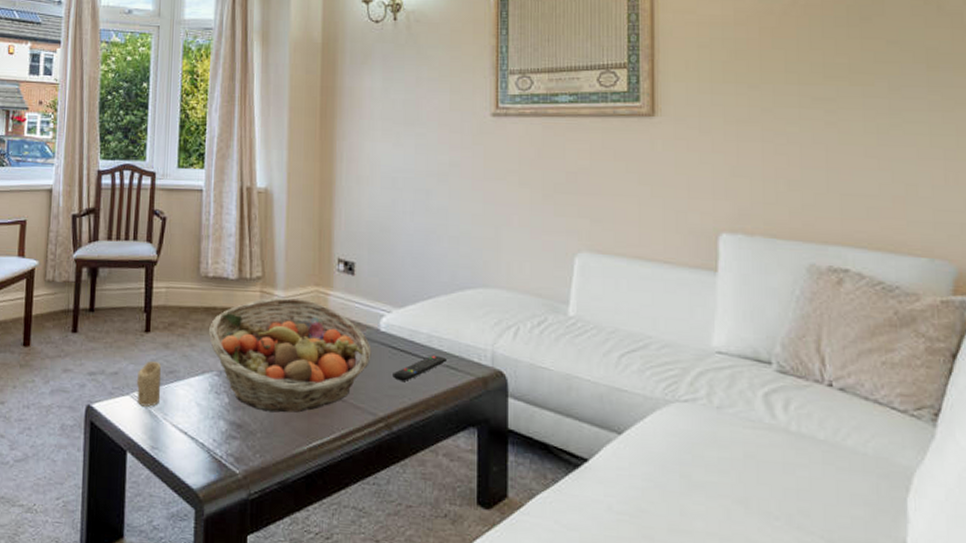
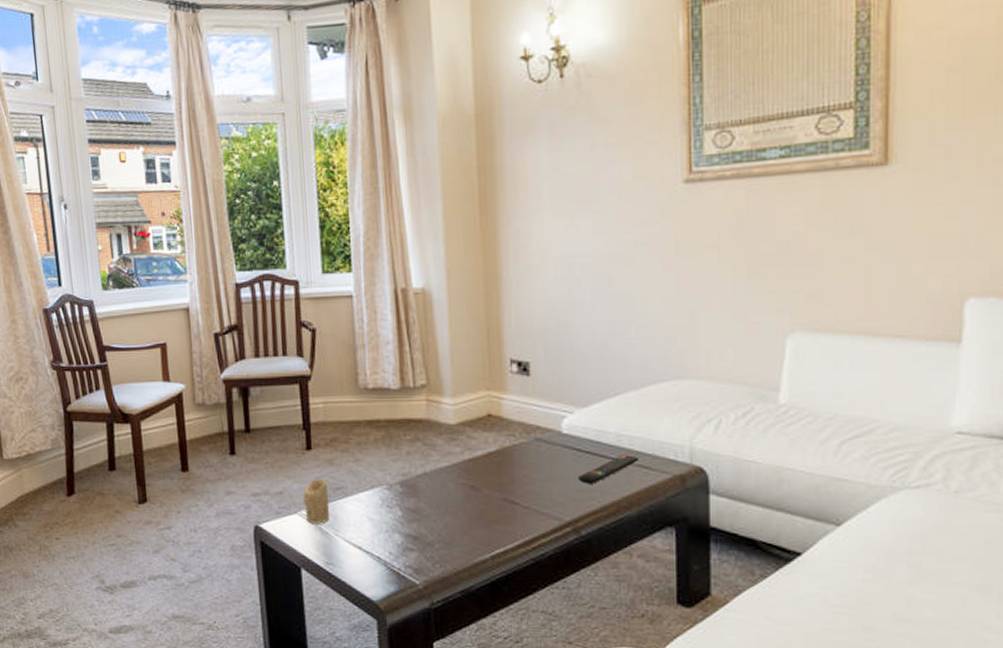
fruit basket: present [209,297,372,413] -> none [374,404,554,523]

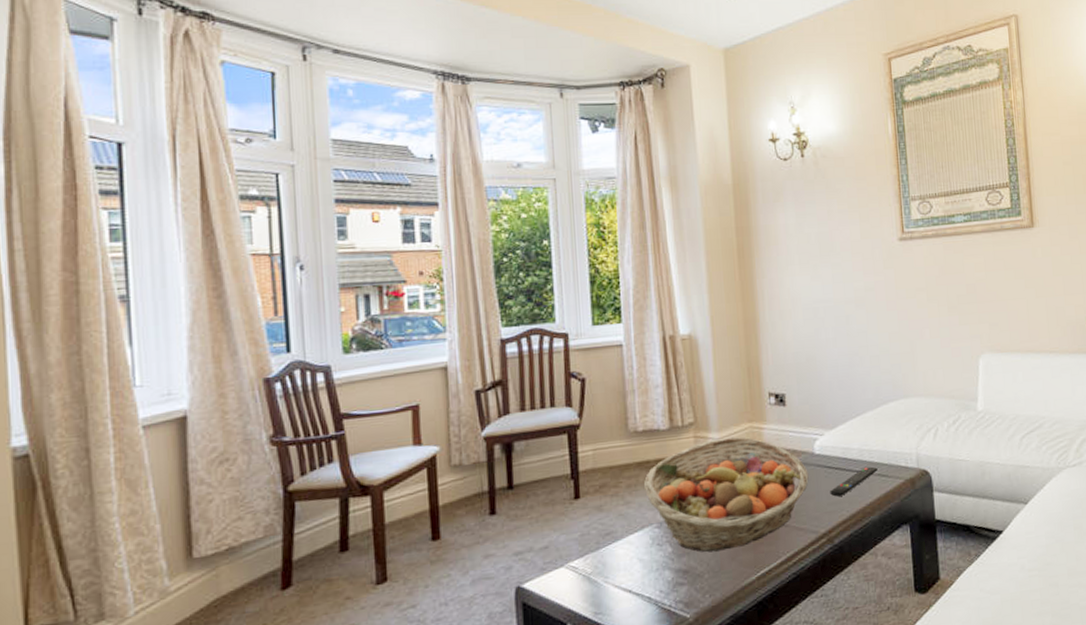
candle: present [302,479,330,524] -> none [570,527,599,575]
fruit basket: none [374,404,554,523] -> present [644,436,809,553]

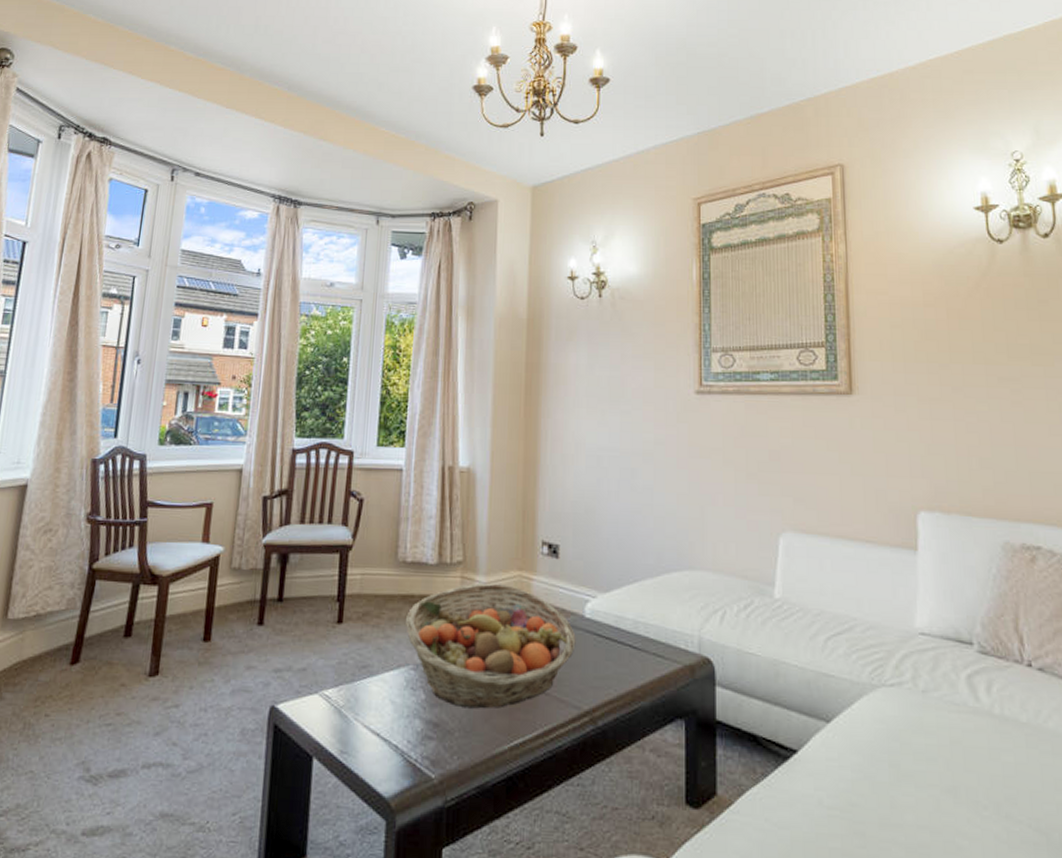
remote control: present [830,466,878,497] -> none [598,642,653,671]

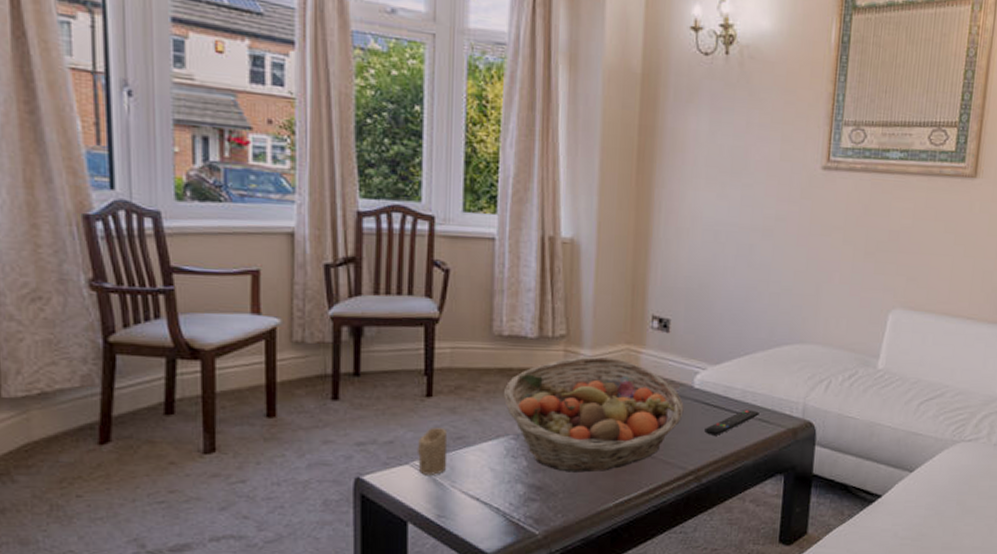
candle: none [325,655,354,706] -> present [416,428,448,475]
remote control: none [598,642,653,671] -> present [704,410,759,435]

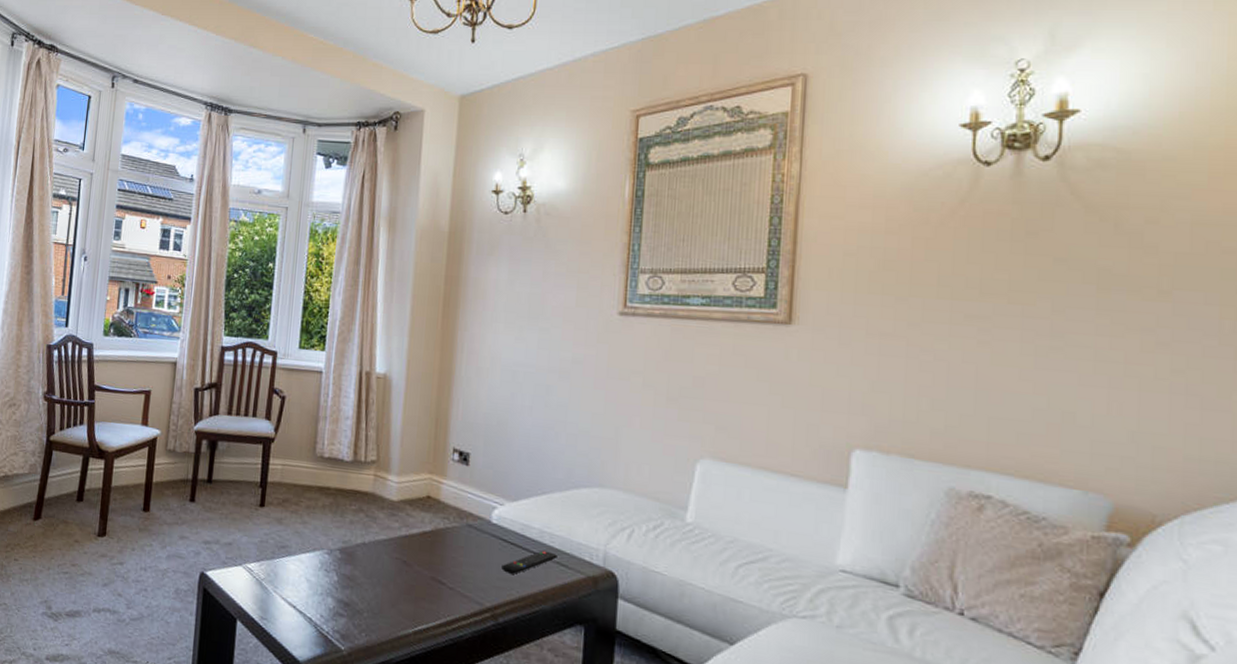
candle: present [416,428,448,475] -> none [249,535,274,579]
fruit basket: present [504,356,684,473] -> none [322,482,482,596]

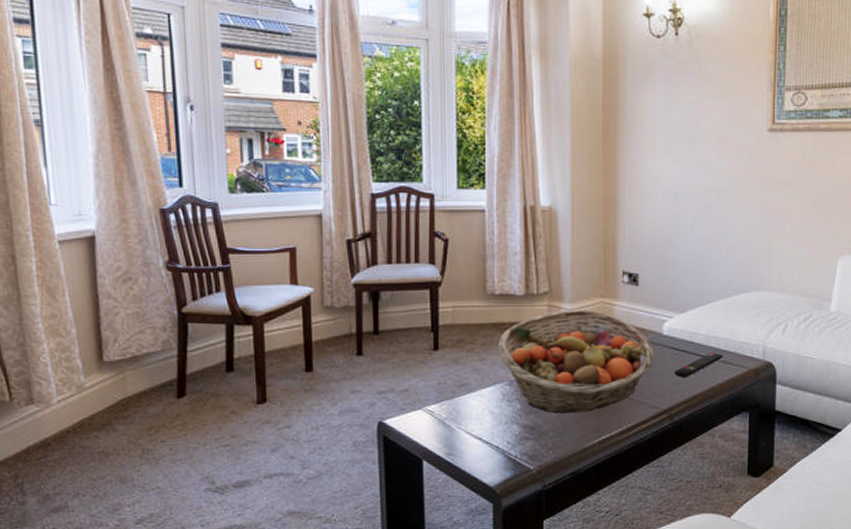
fruit basket: none [322,482,482,596] -> present [499,309,655,414]

